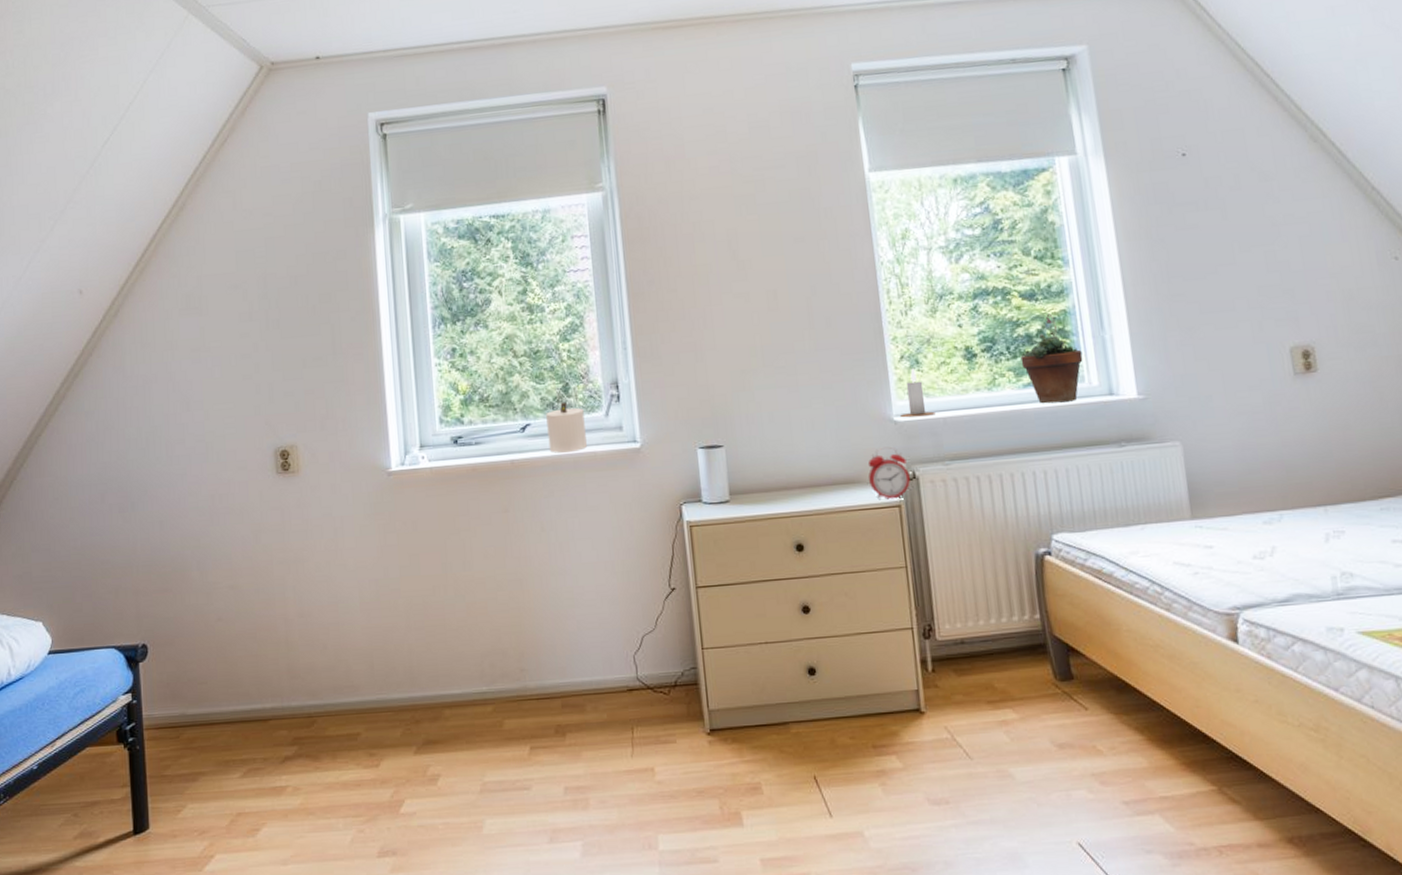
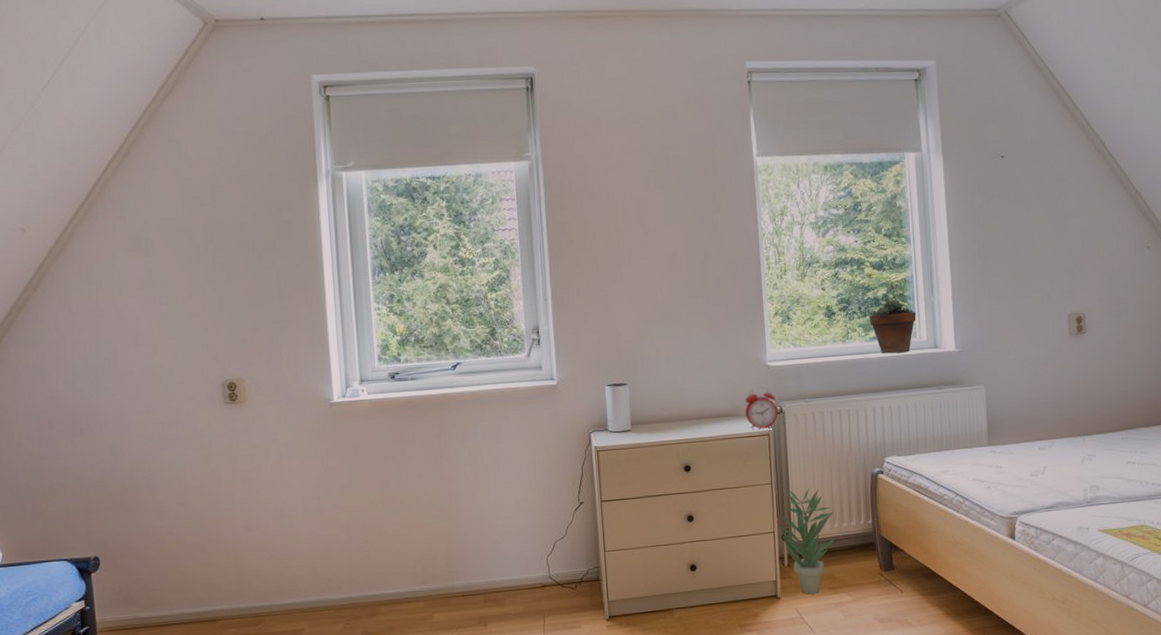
candle: present [546,402,587,454] -> none [475,344,510,389]
candle: present [901,367,936,418] -> none [773,322,800,363]
potted plant: none [916,573,994,709] -> present [778,488,837,595]

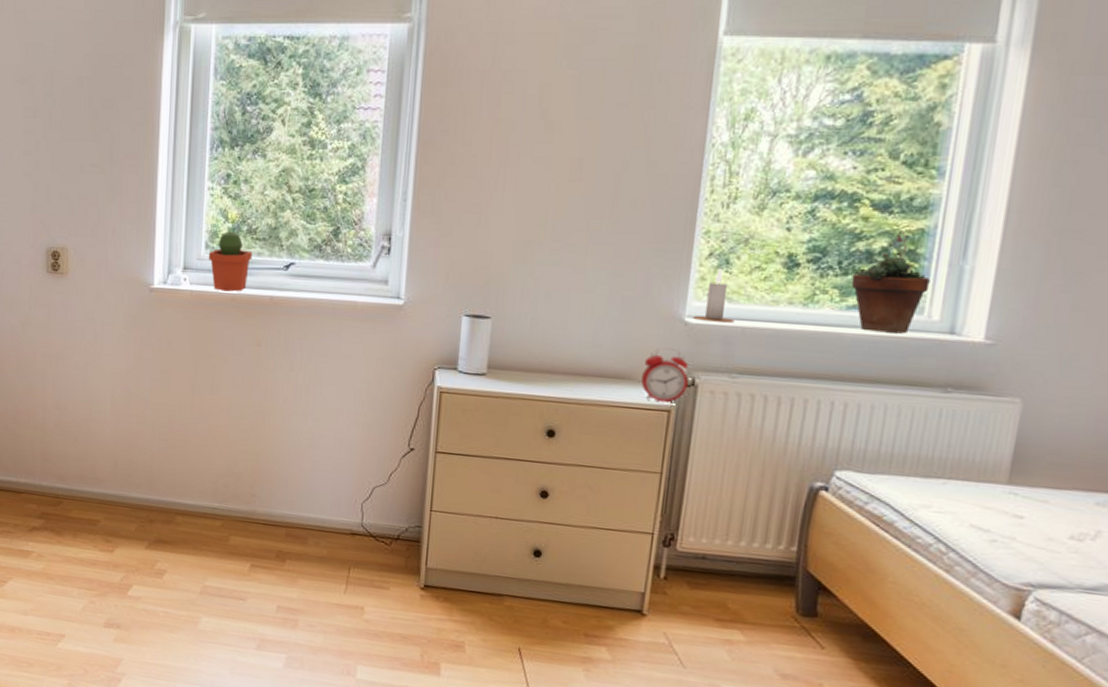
succulent plant: none [381,343,423,397] -> present [208,231,253,293]
candle: none [773,322,800,363] -> present [694,267,734,323]
potted plant: present [778,488,837,595] -> none [661,485,743,622]

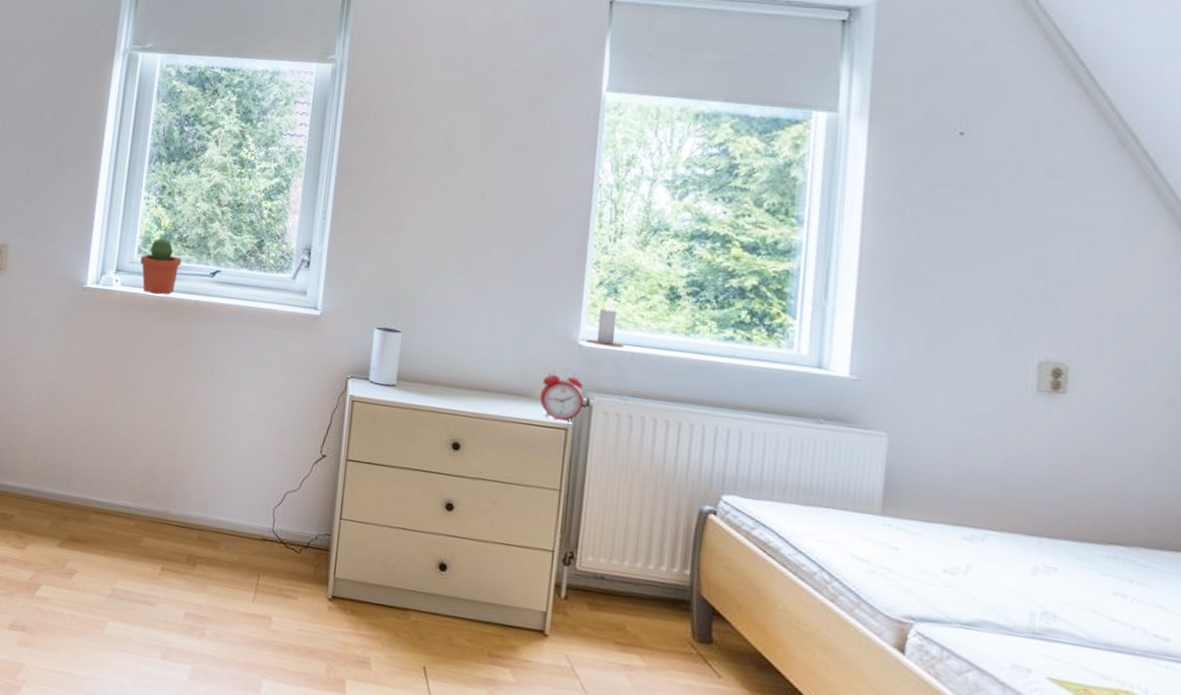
succulent plant: present [851,230,930,335] -> none [727,270,797,367]

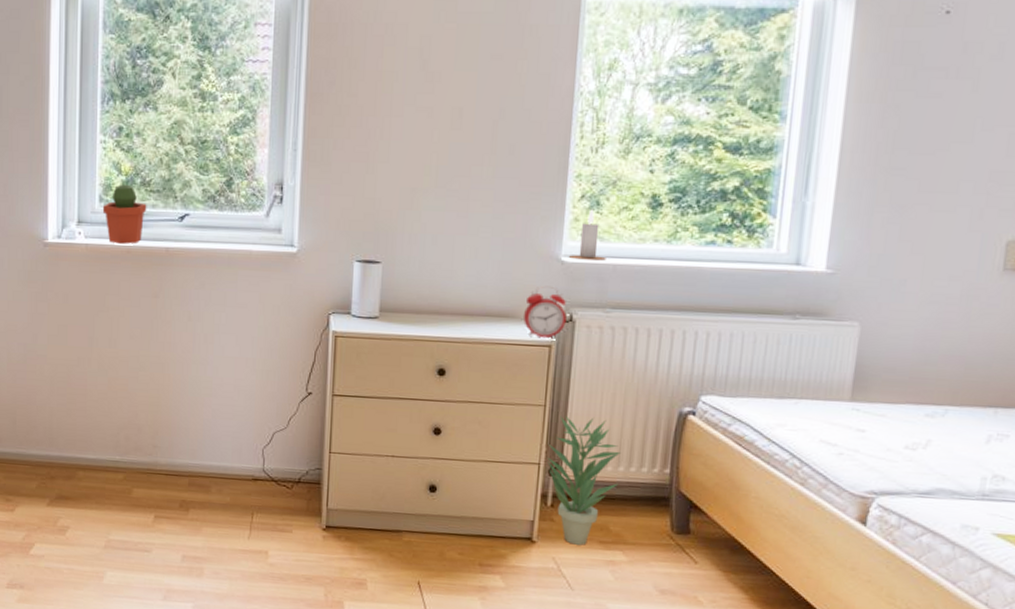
potted plant: none [561,503,638,645] -> present [546,416,621,545]

